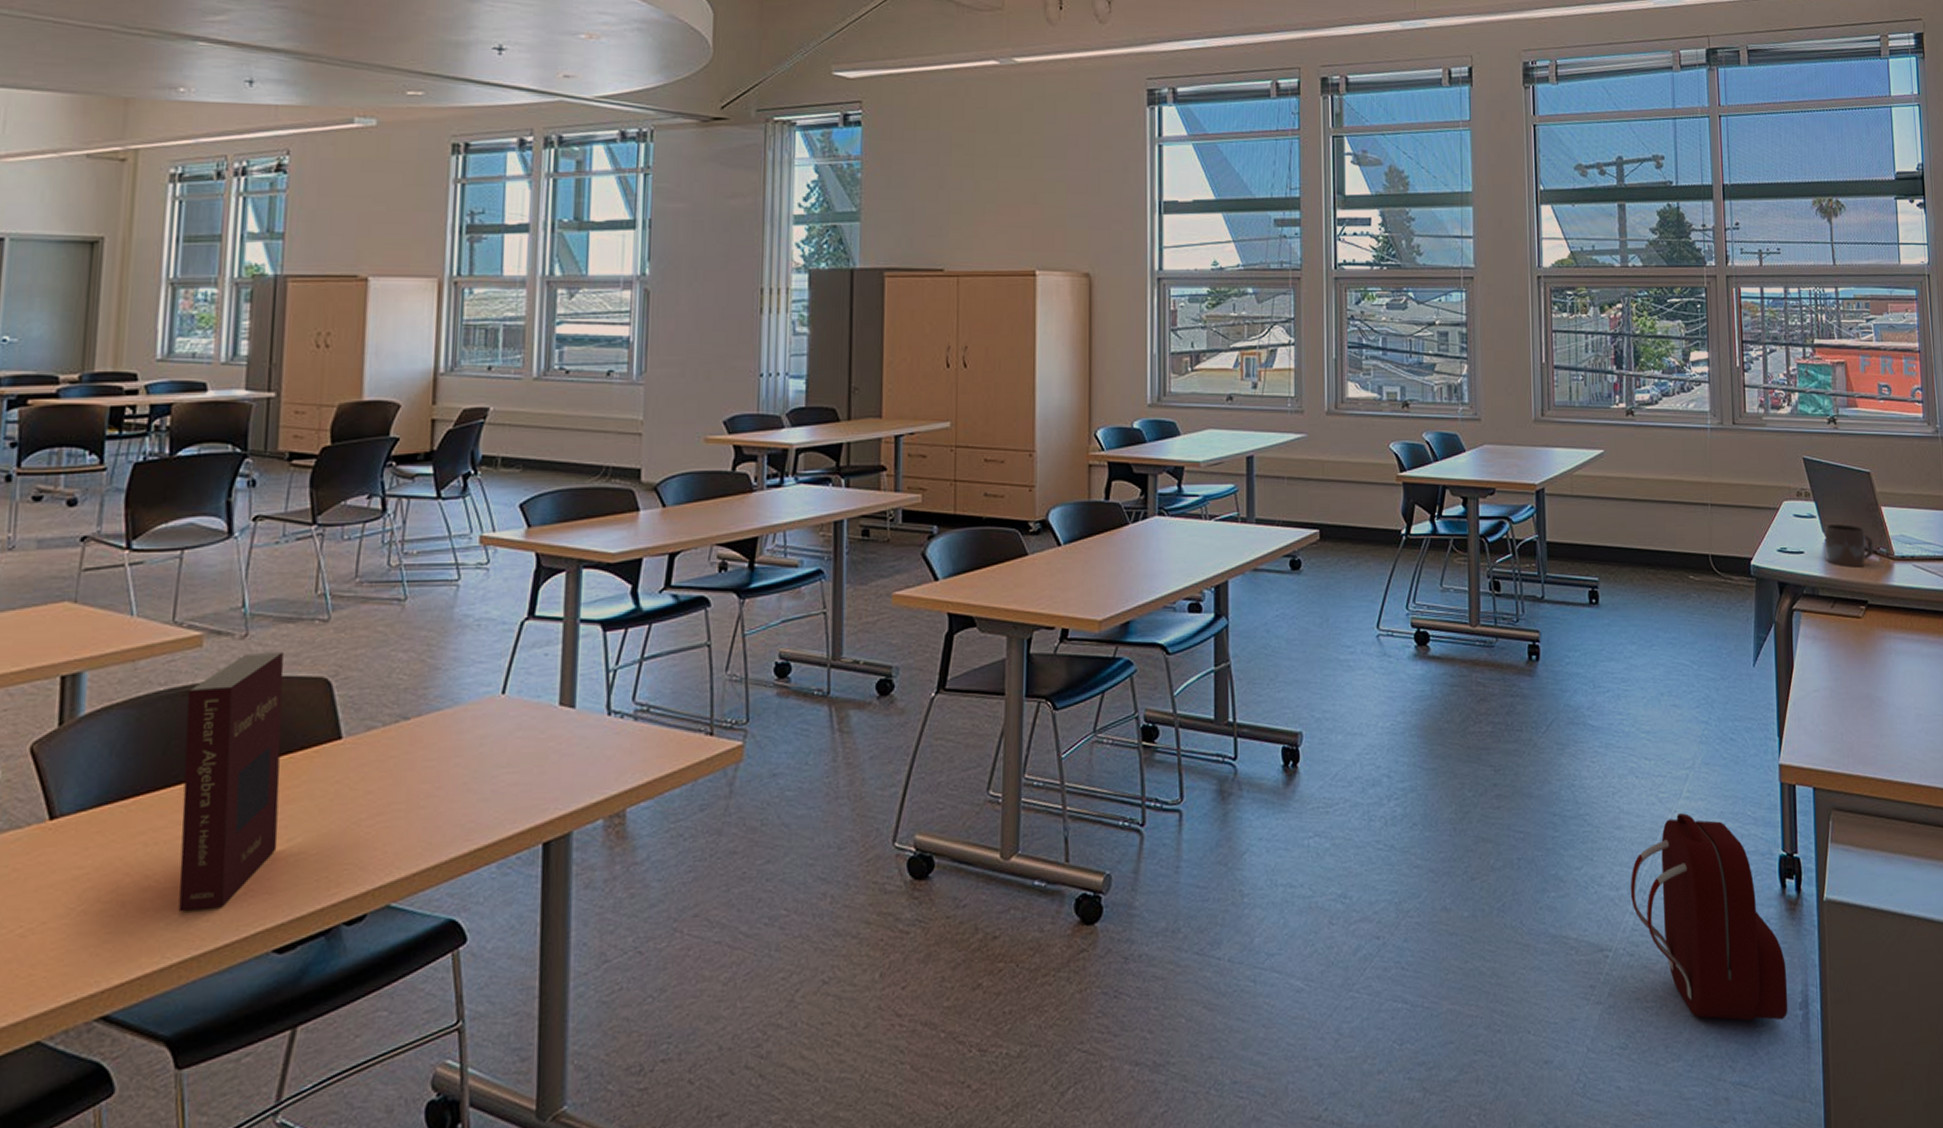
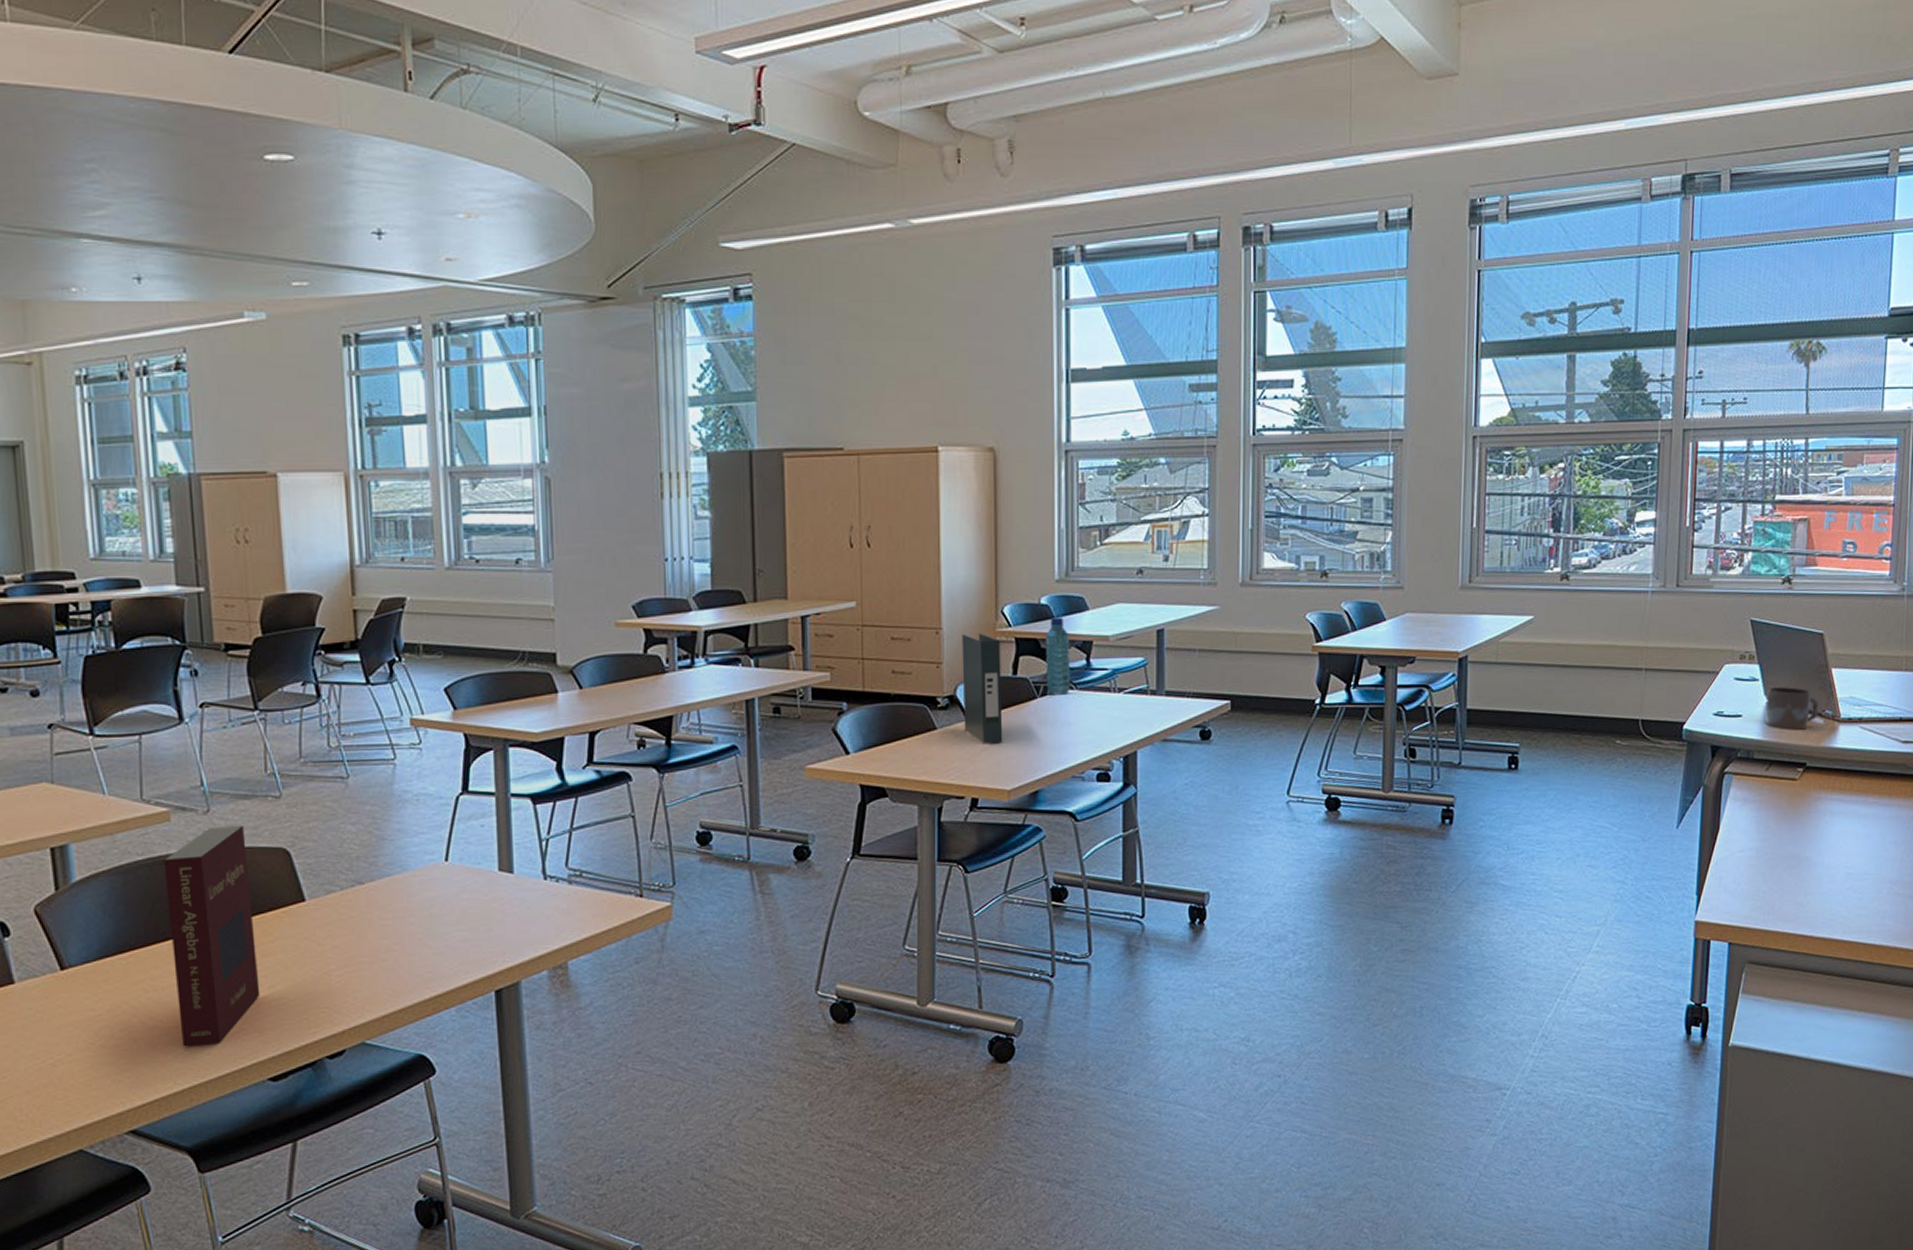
binder: none [1055,456,1095,572] -> present [962,633,1003,744]
water bottle: none [1137,442,1162,521] -> present [1045,617,1071,695]
backpack: present [1630,813,1788,1021] -> none [1531,966,1685,1152]

